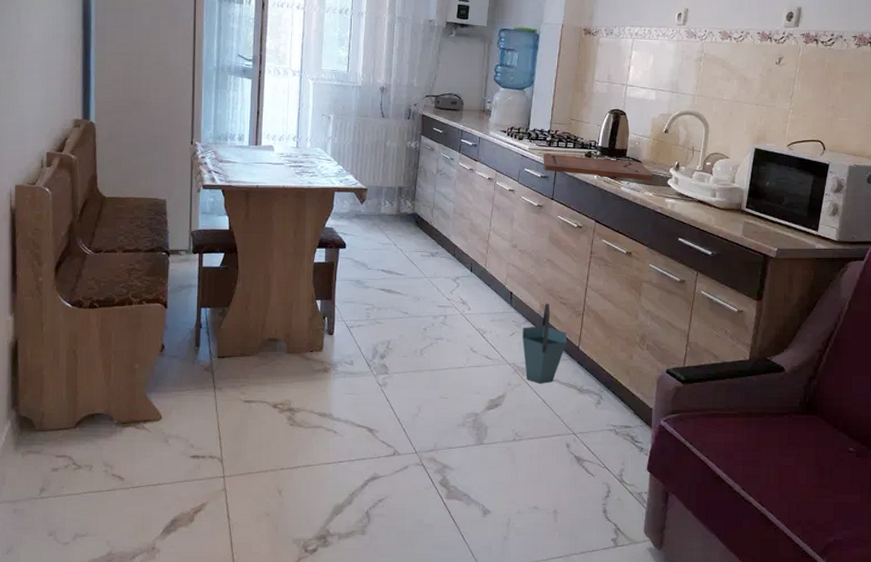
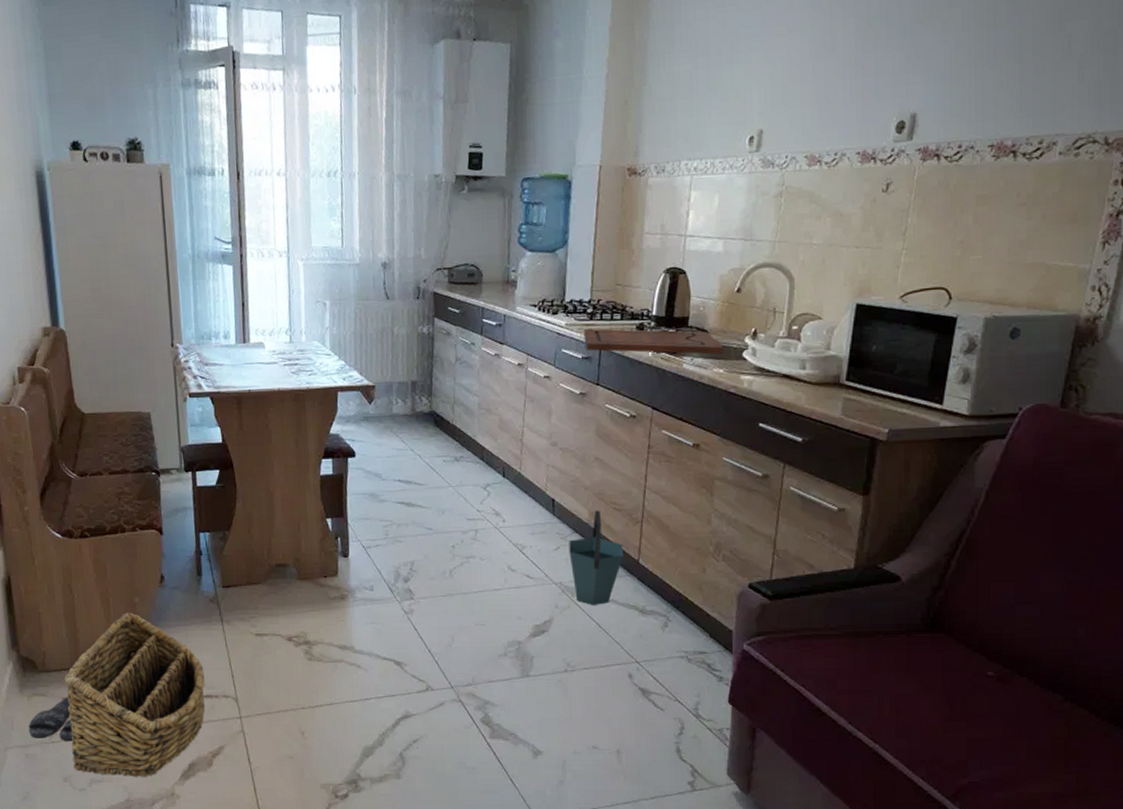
slippers: none [20,454,63,497] -> present [28,696,73,741]
basket: none [59,377,194,531] -> present [65,612,206,777]

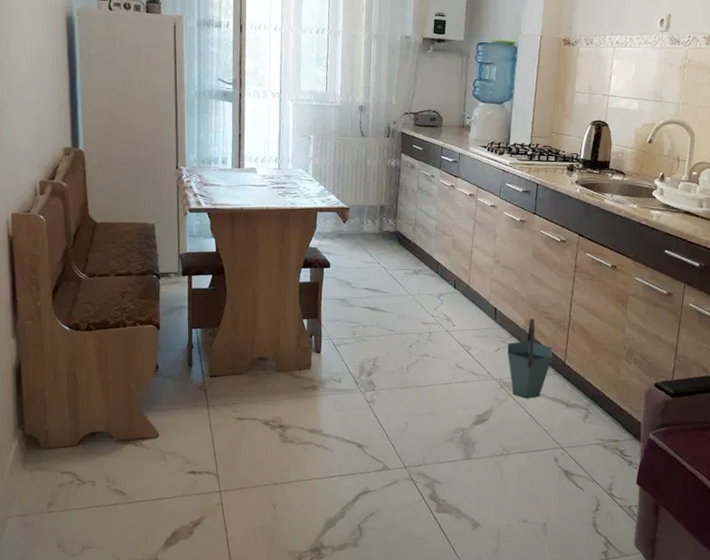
slippers: present [28,696,73,741] -> none [29,471,69,511]
basket: present [65,612,206,777] -> none [64,397,190,544]
cutting board: present [583,328,724,355] -> none [524,167,638,193]

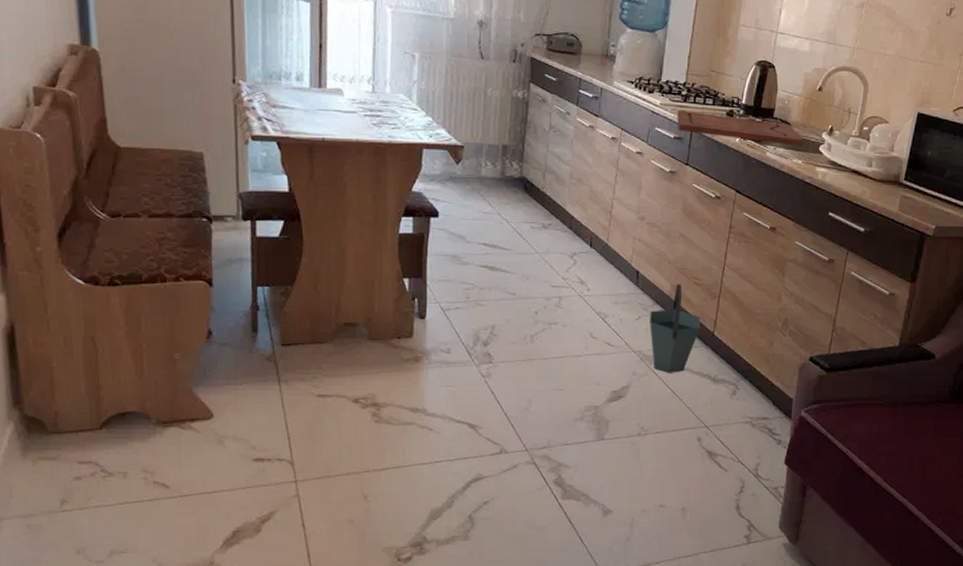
cutting board: none [524,167,638,193] -> present [677,109,804,146]

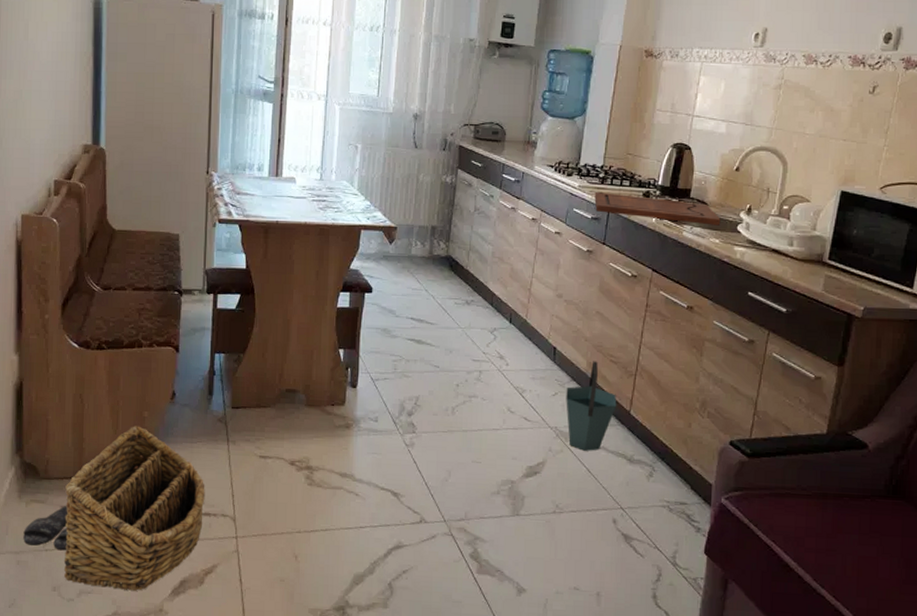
slippers: none [32,460,91,509] -> present [23,505,68,550]
basket: none [82,369,256,546] -> present [63,426,205,591]

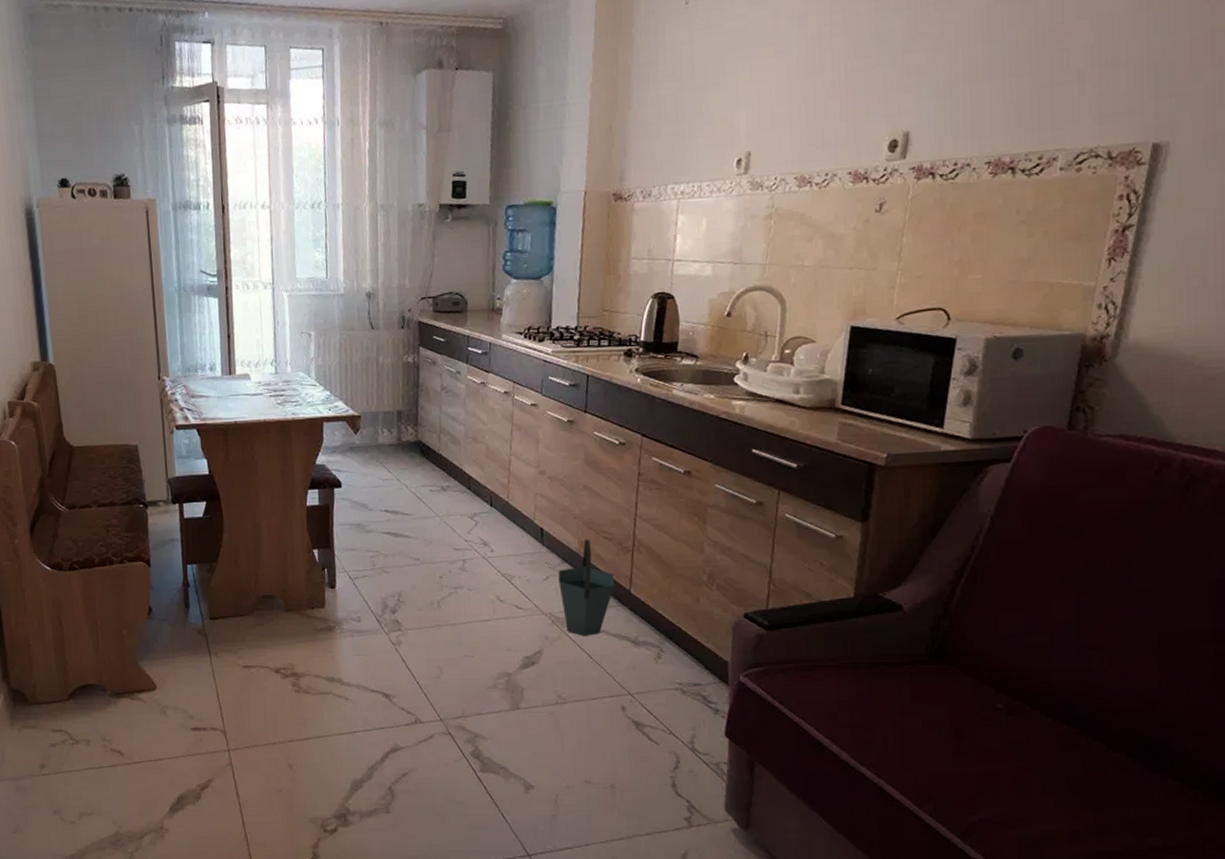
slippers: present [23,505,68,550] -> none [19,729,63,773]
basket: present [63,426,205,591] -> none [54,644,194,810]
cutting board: present [594,191,721,226] -> none [570,355,715,380]

